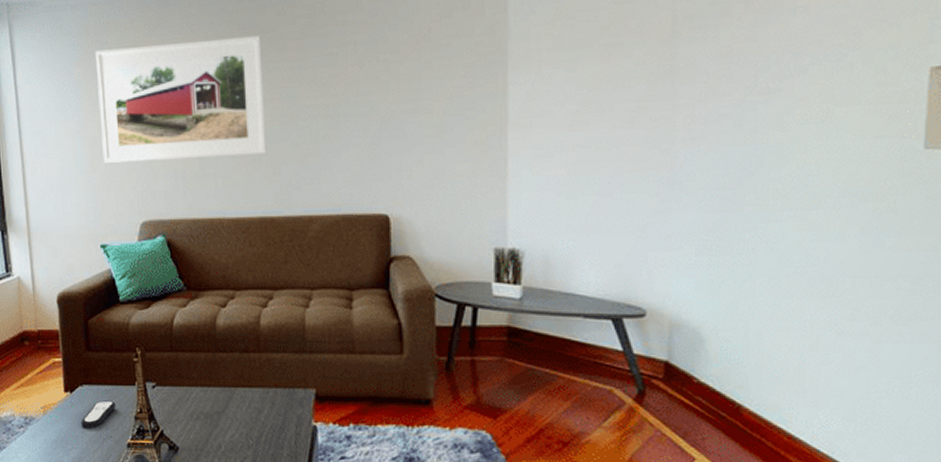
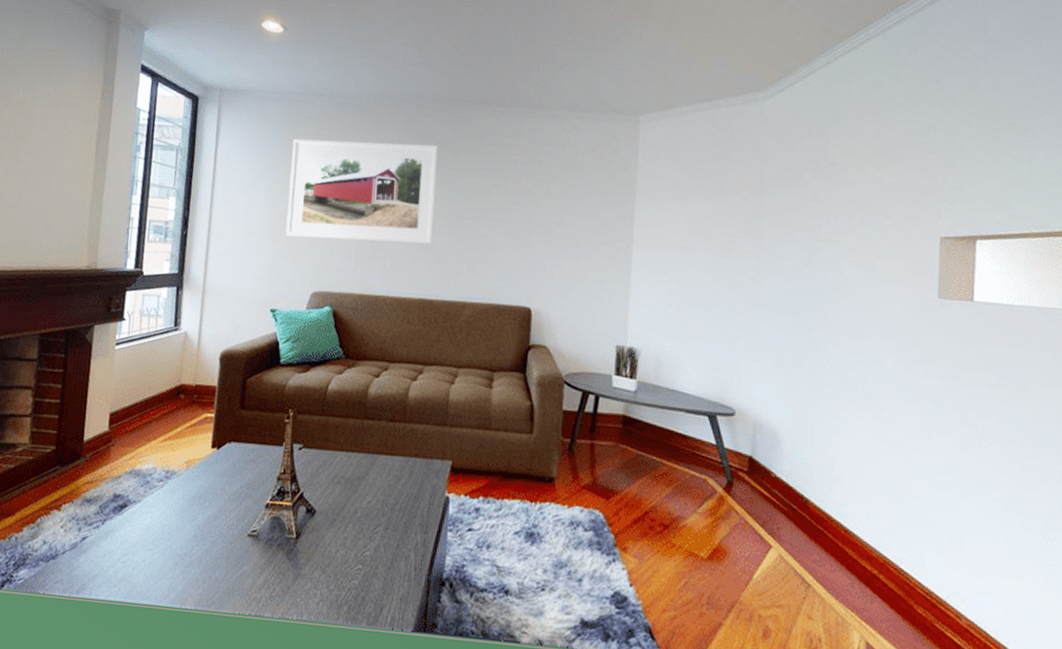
remote control: present [81,400,116,428] -> none [223,459,260,487]

